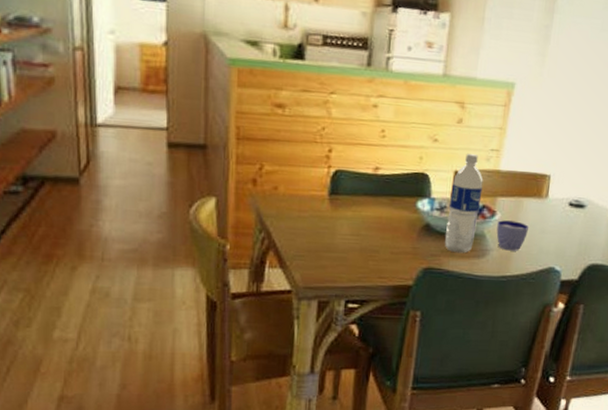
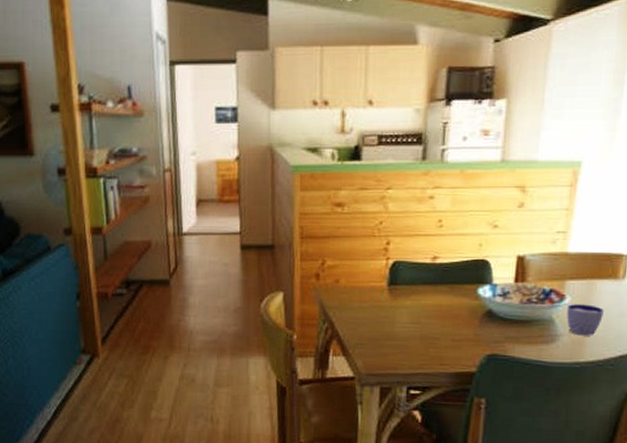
water bottle: present [444,153,483,254] -> none [508,236,550,339]

